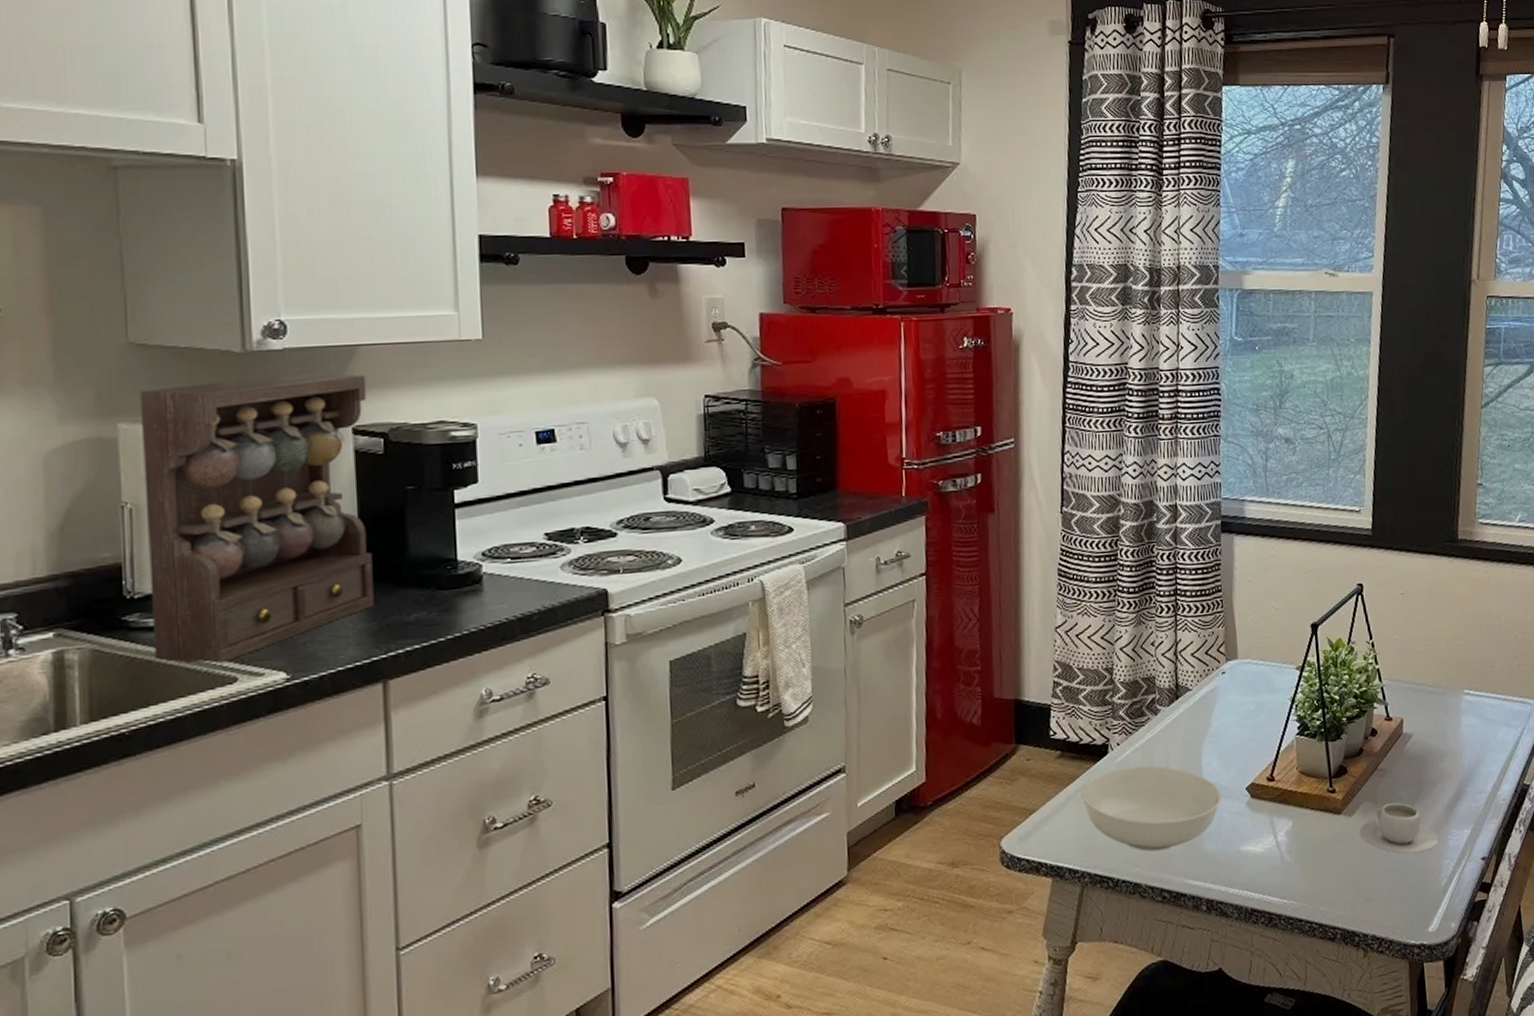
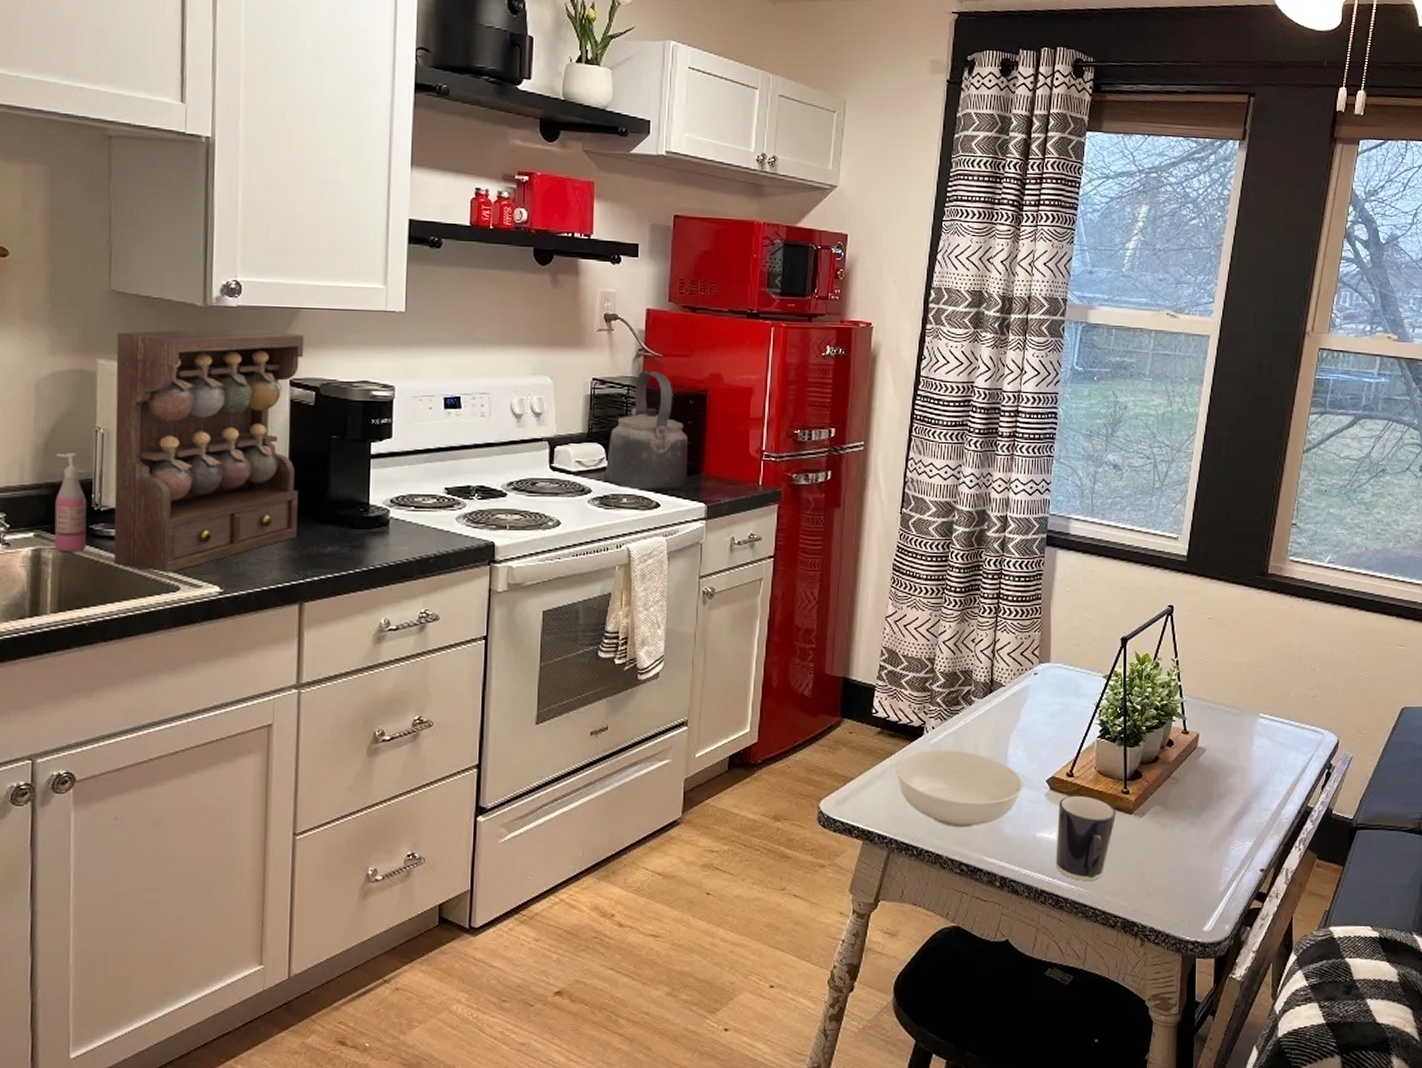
soap dispenser: none [74,534,119,652] -> present [54,453,87,553]
kettle: none [727,381,821,515] -> present [604,371,688,491]
mug: none [1261,799,1324,894] -> present [1055,795,1116,881]
teacup: present [1359,802,1439,855] -> none [1148,810,1222,858]

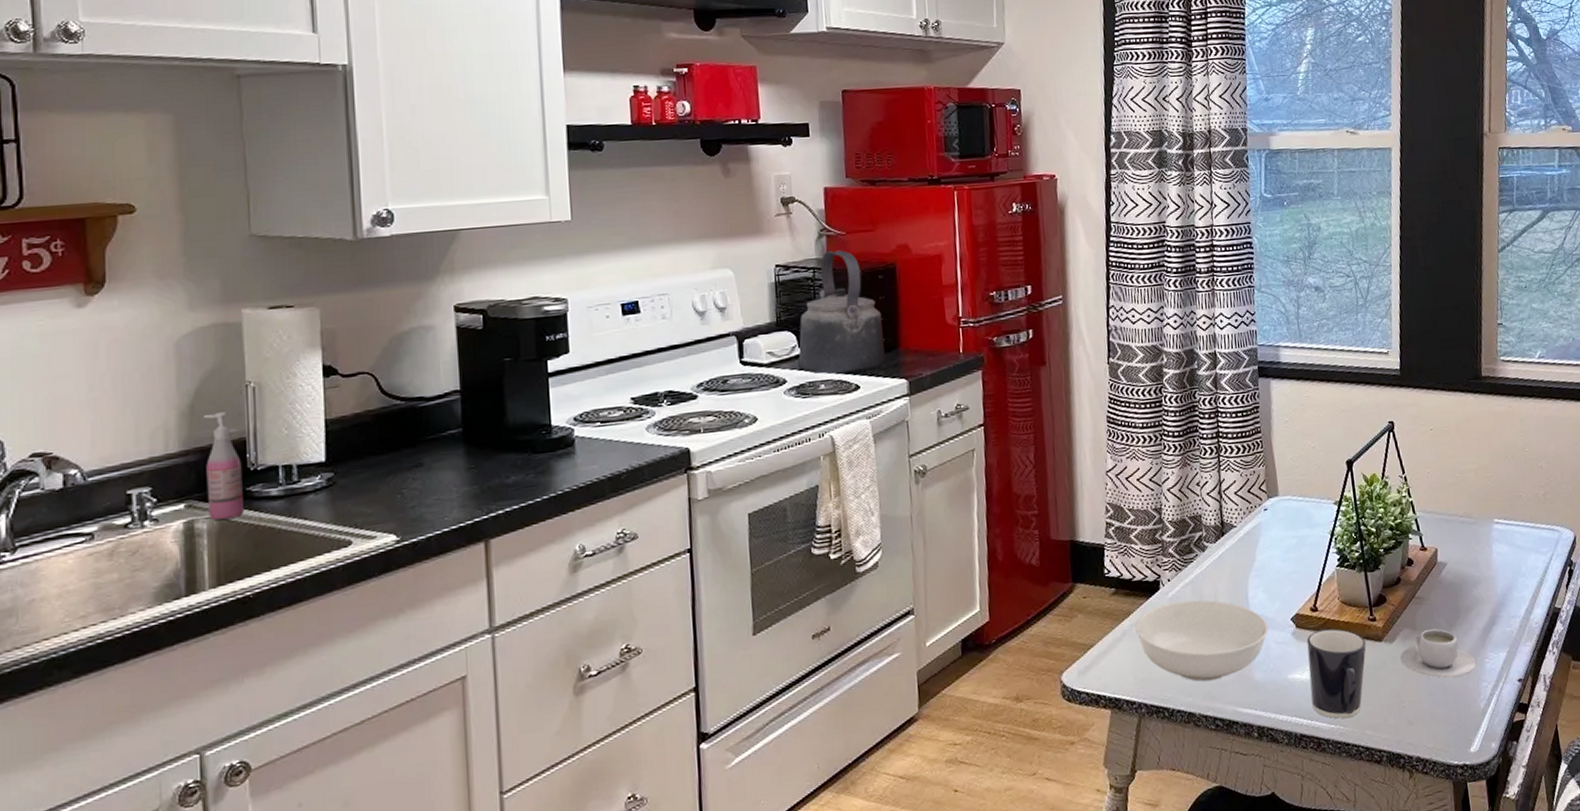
spice rack: present [114,328,305,573] -> none [261,256,476,529]
teacup: none [1148,810,1222,858] -> present [1400,628,1477,678]

